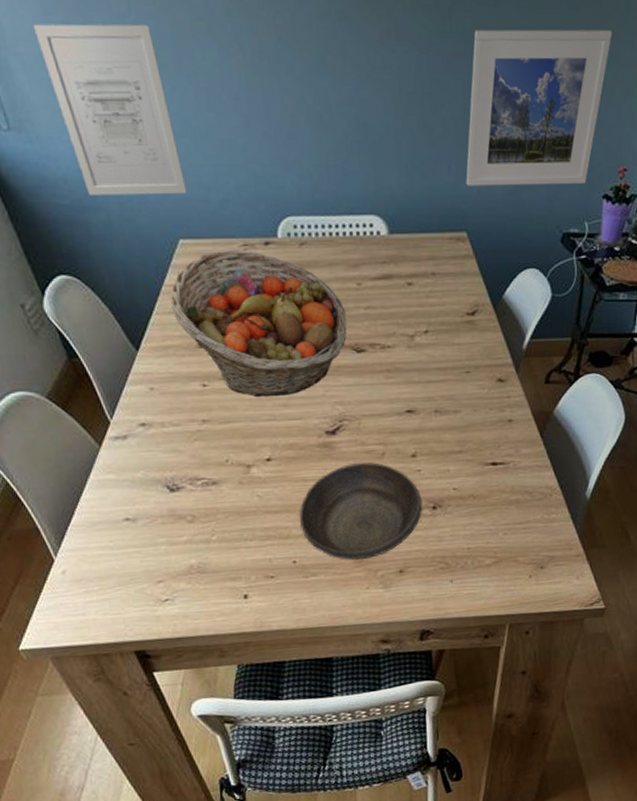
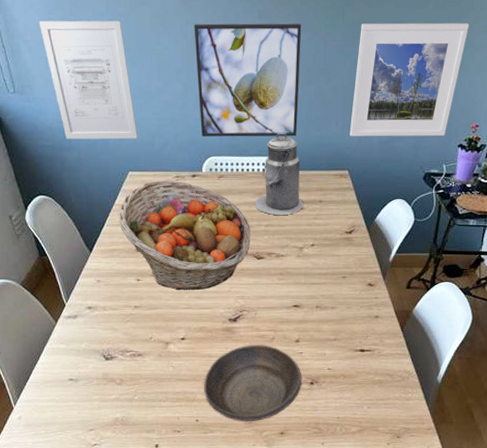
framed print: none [251,29,399,189] -> present [194,23,302,137]
canister: none [349,181,412,295] -> present [254,132,303,216]

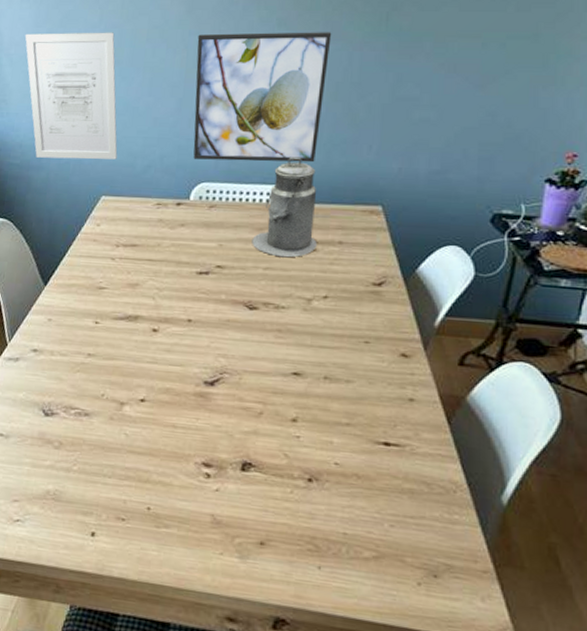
fruit basket: present [119,181,251,291] -> none [83,208,244,342]
bowl: present [204,344,303,421] -> none [162,417,298,522]
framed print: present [349,22,469,137] -> none [386,27,567,168]

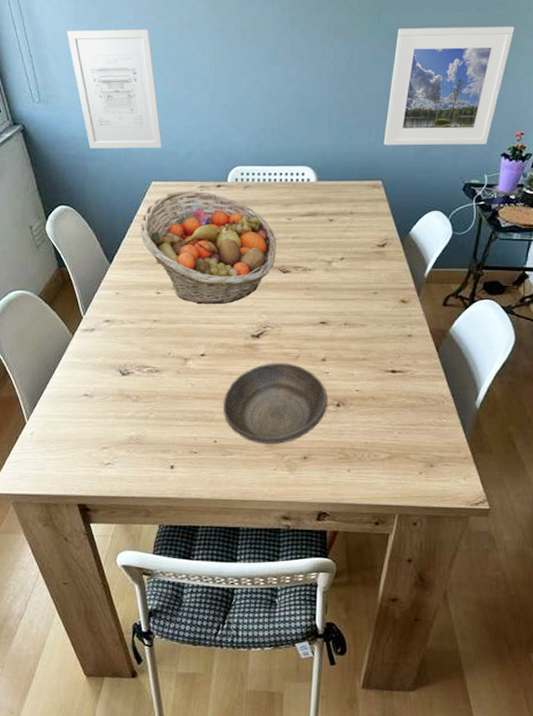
fruit basket: none [83,208,244,342] -> present [140,191,276,305]
bowl: none [162,417,298,522] -> present [223,362,328,444]
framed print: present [193,32,332,163] -> none [223,29,335,146]
canister: present [252,157,317,258] -> none [281,141,333,228]
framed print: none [386,27,567,168] -> present [384,25,515,146]

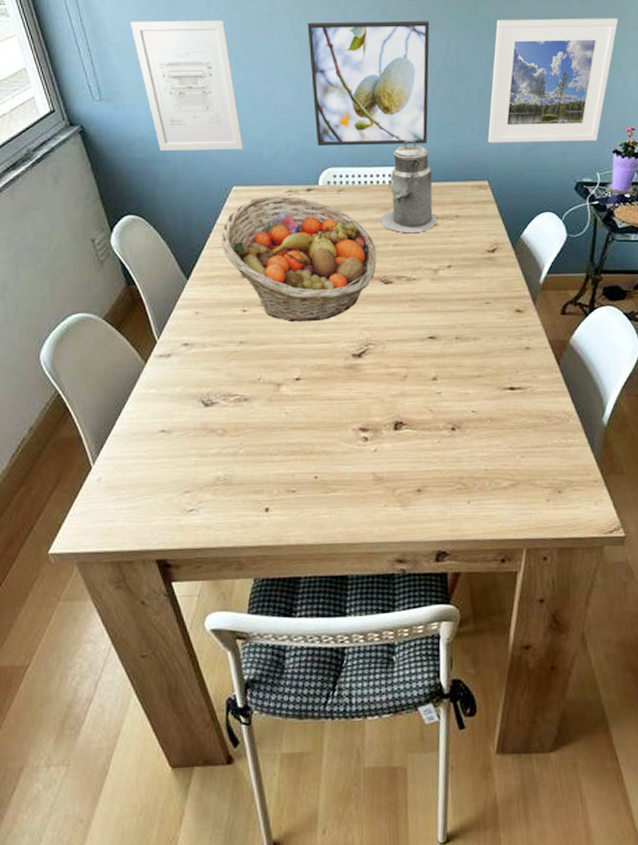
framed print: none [223,29,335,146] -> present [307,20,430,146]
bowl: present [223,362,328,444] -> none [324,383,442,477]
canister: none [281,141,333,228] -> present [380,139,437,234]

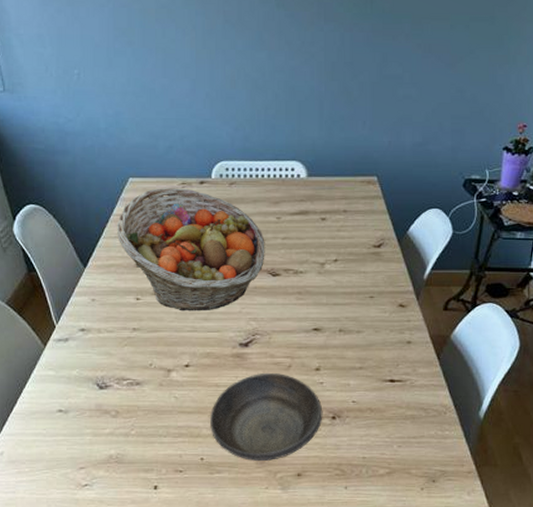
wall art: present [130,20,243,151] -> none [32,11,140,142]
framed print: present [307,20,430,146] -> none [204,13,325,139]
bowl: none [324,383,442,477] -> present [210,372,323,461]
canister: present [380,139,437,234] -> none [270,134,325,227]
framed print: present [488,17,618,143] -> none [378,10,516,139]

